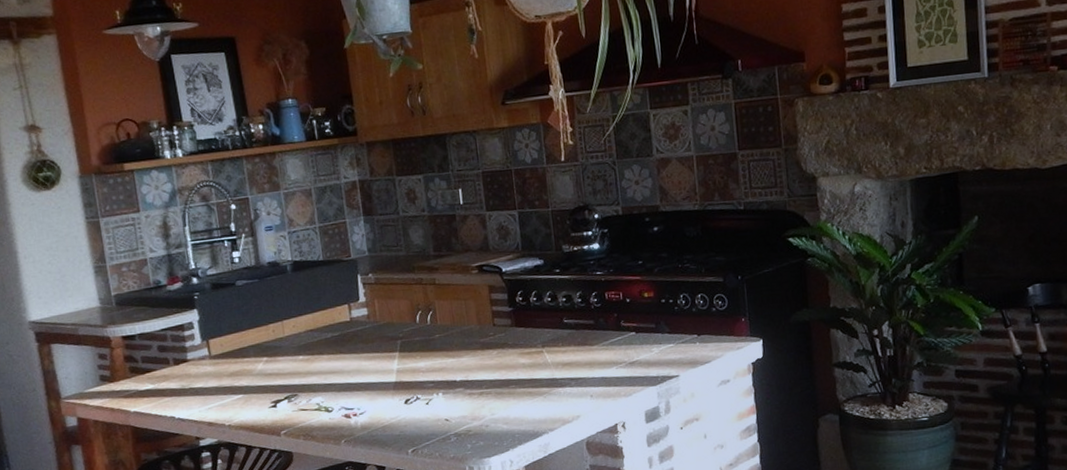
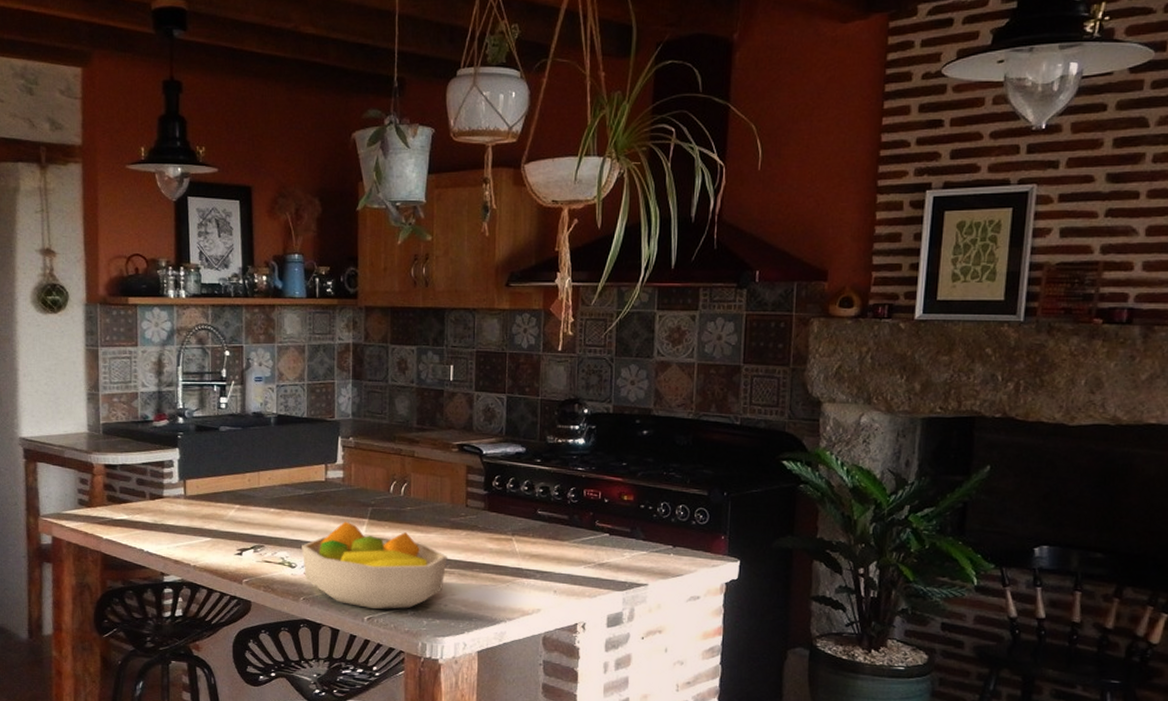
fruit bowl: none [335,357,483,441] -> present [302,521,447,610]

